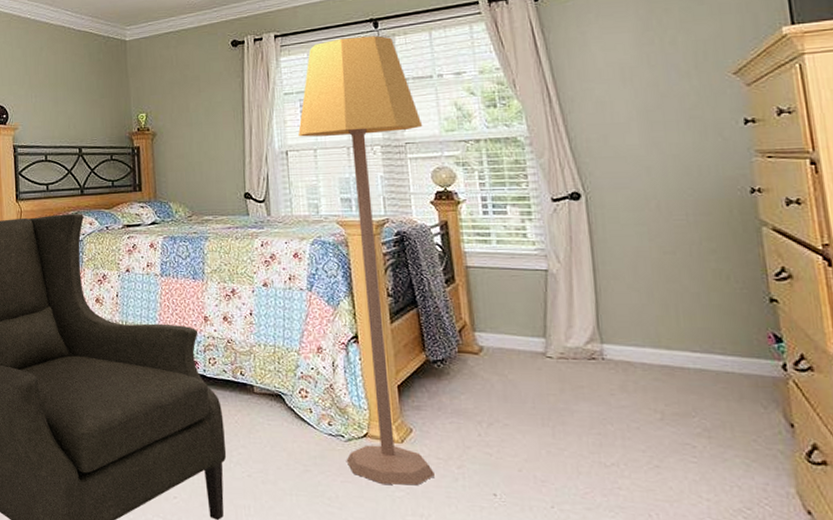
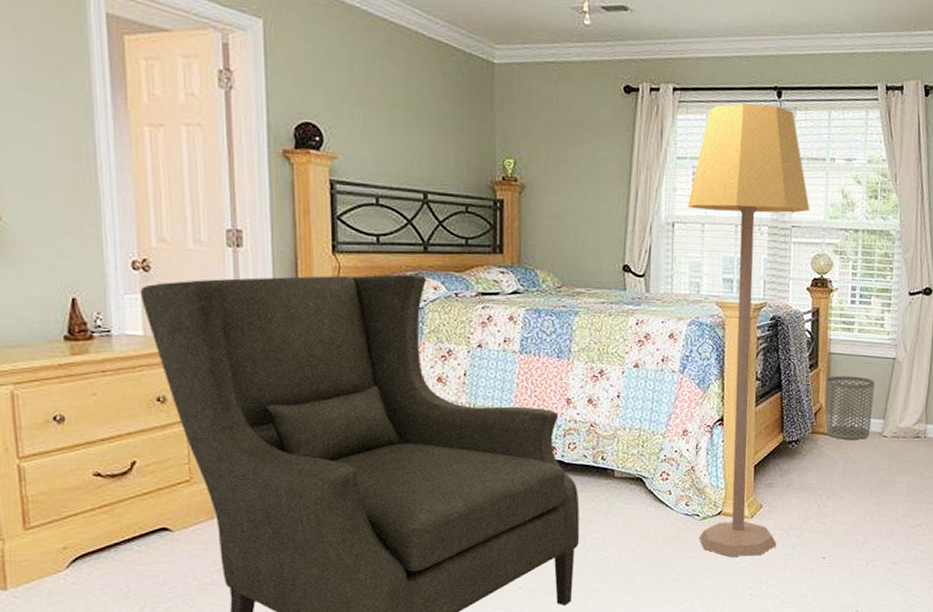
waste bin: none [466,290,530,360] -> present [825,376,875,439]

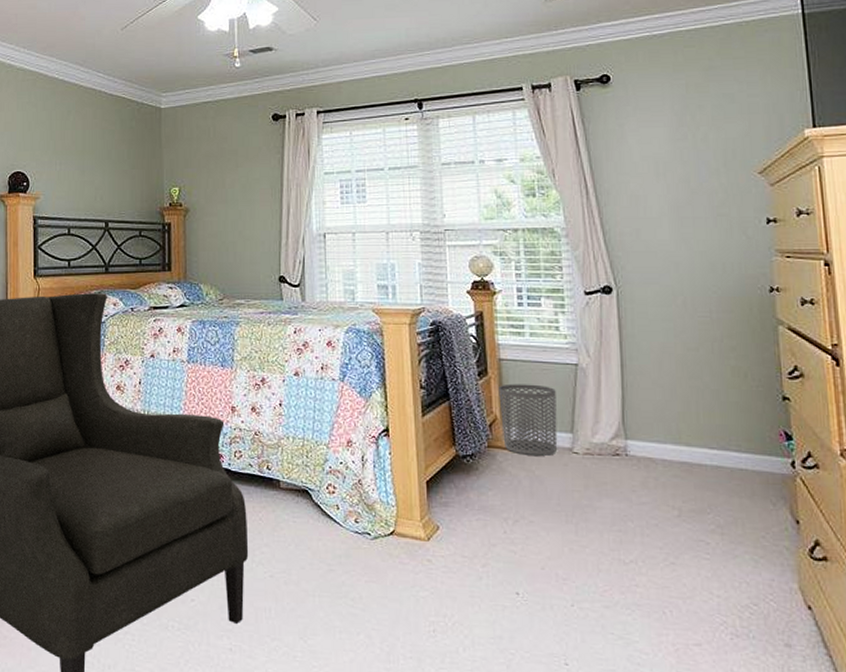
lamp: present [688,103,810,557] -> none [338,117,463,585]

